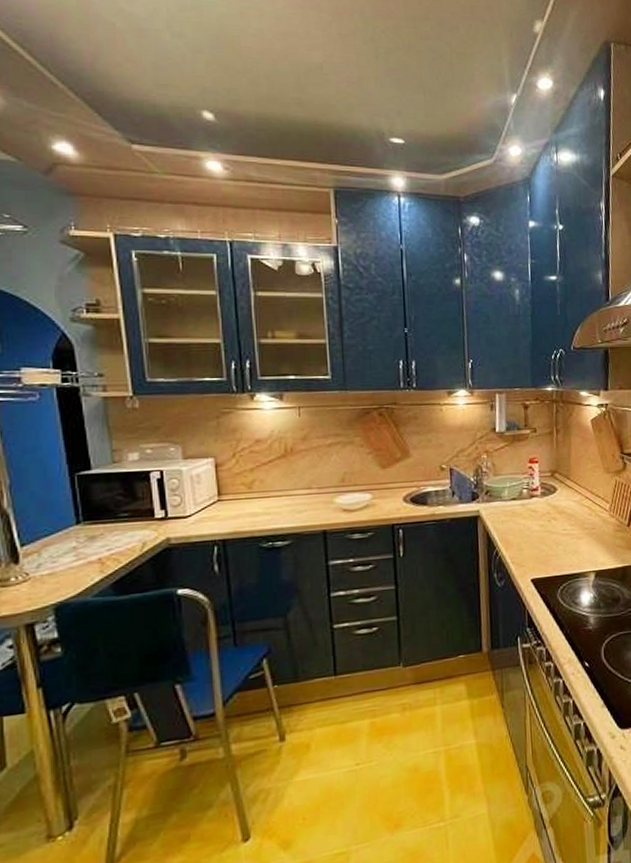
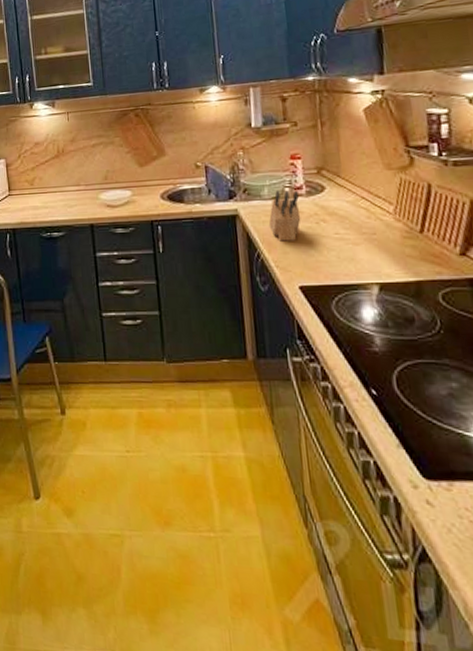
knife block: none [508,492,536,539] -> present [269,190,301,242]

